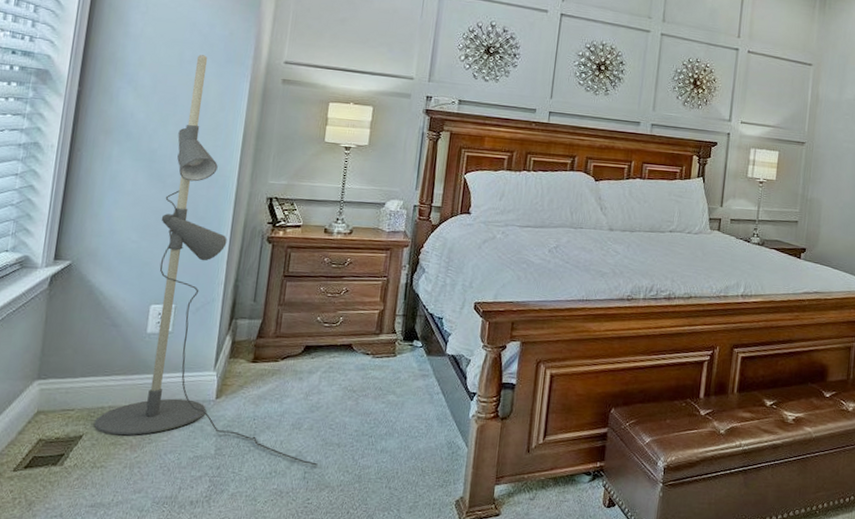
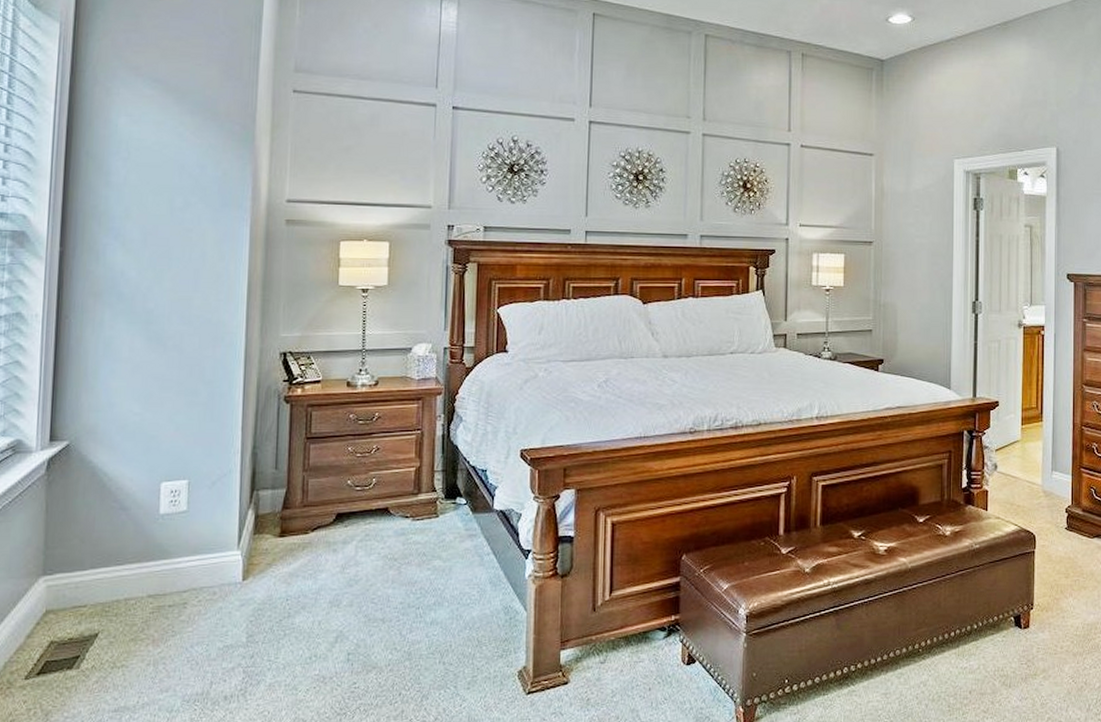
floor lamp: present [94,55,318,466] -> none [110,200,362,646]

